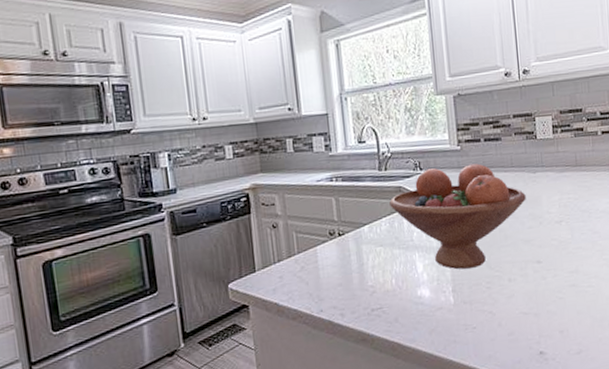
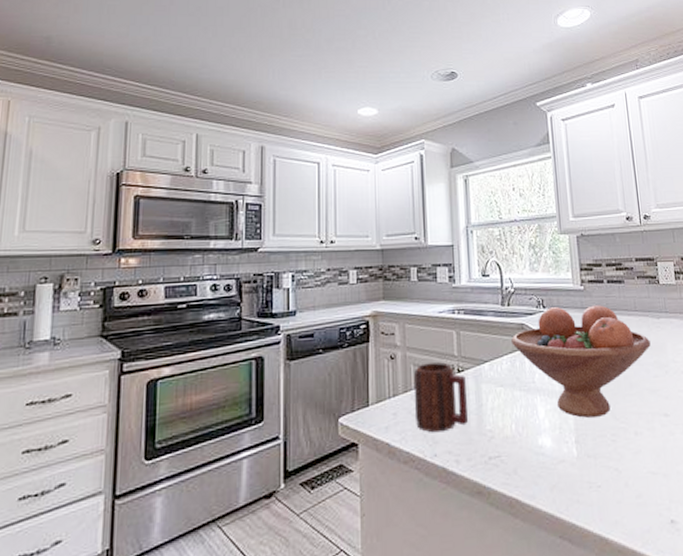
mug: none [296,228,350,292] -> present [413,362,468,433]

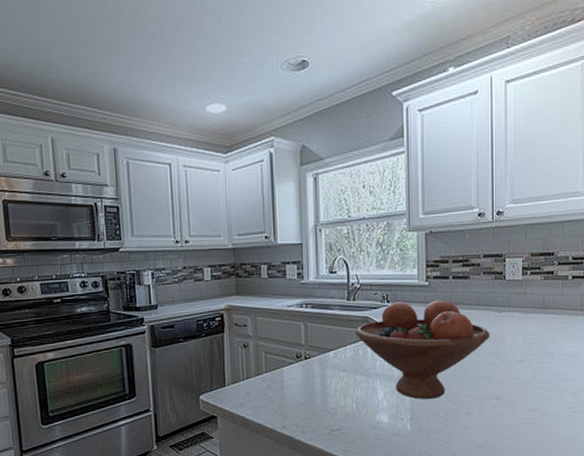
mug: present [413,362,468,433] -> none [264,350,313,409]

